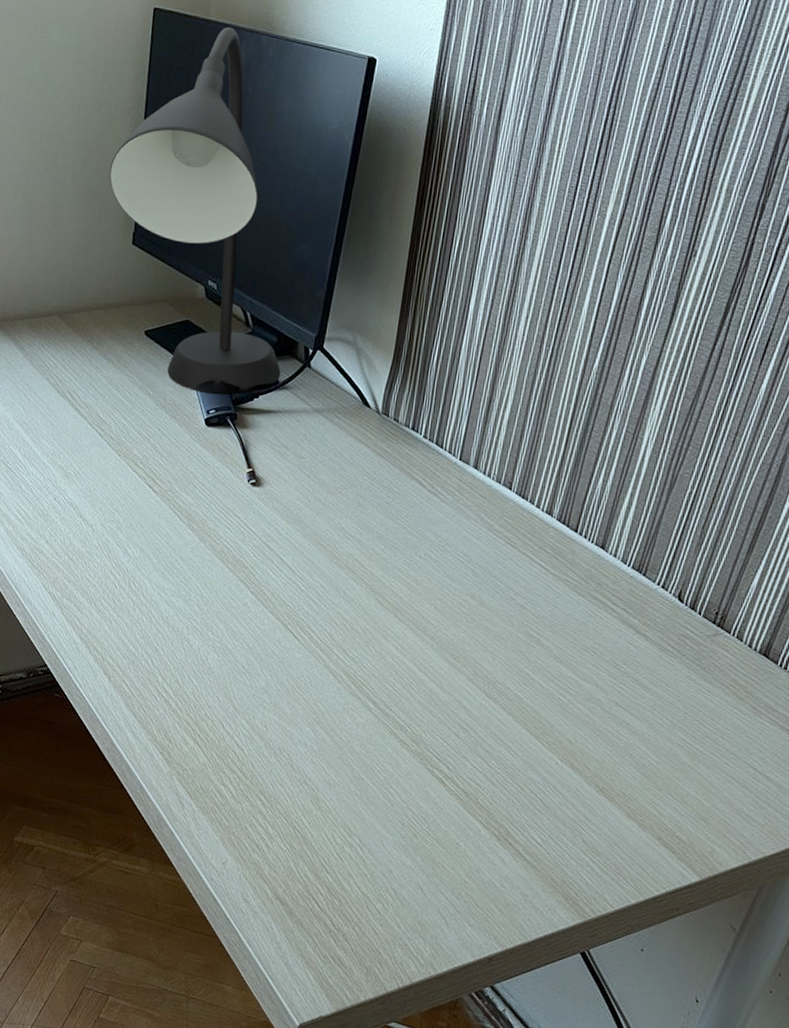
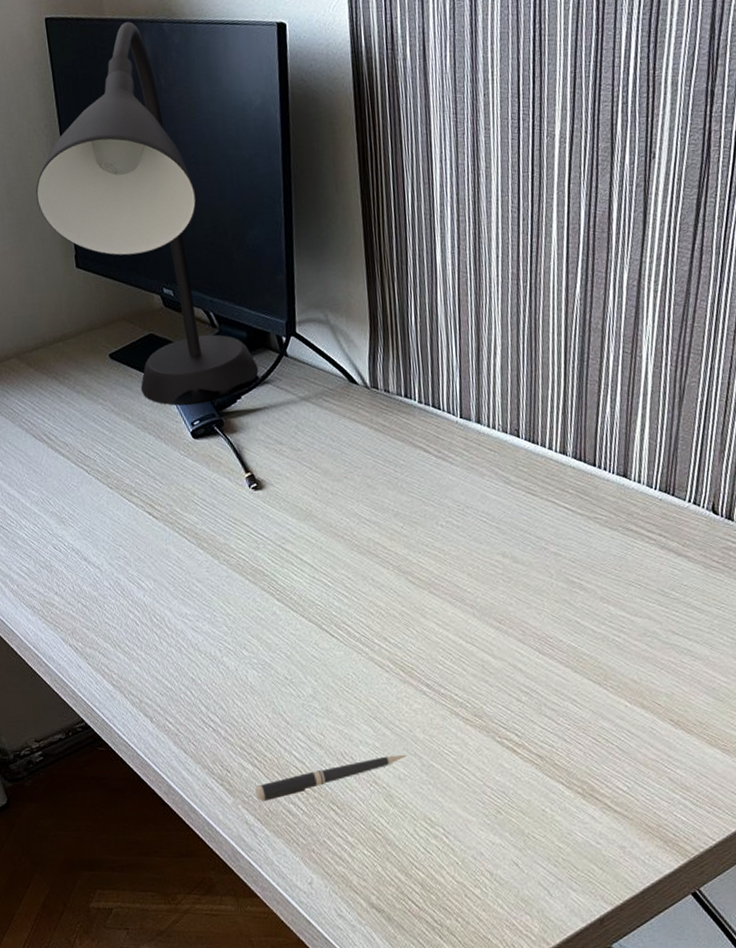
pen: none [191,759,342,779] -> present [255,754,408,802]

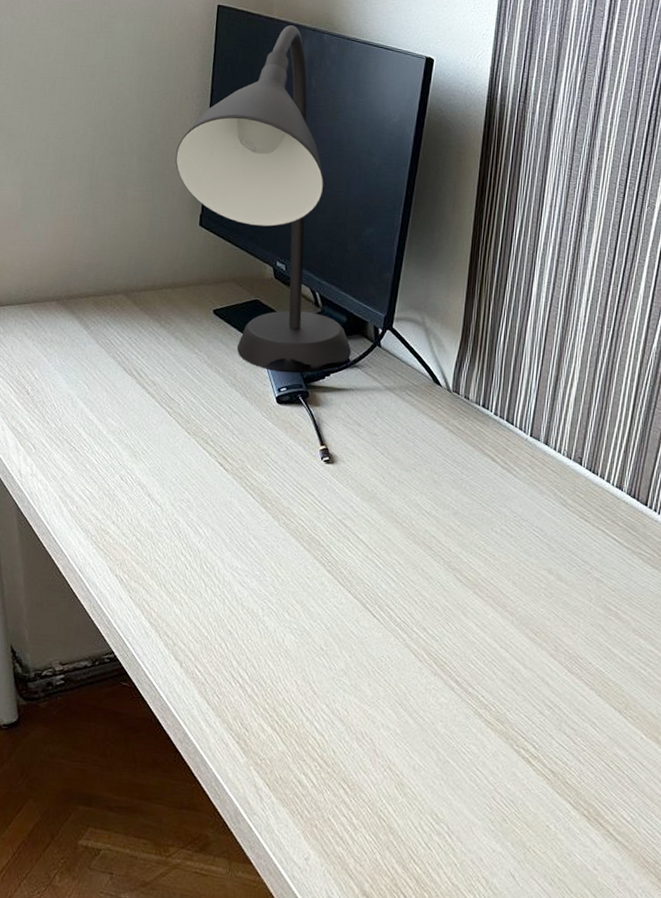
pen: present [255,754,408,802] -> none [270,743,426,768]

